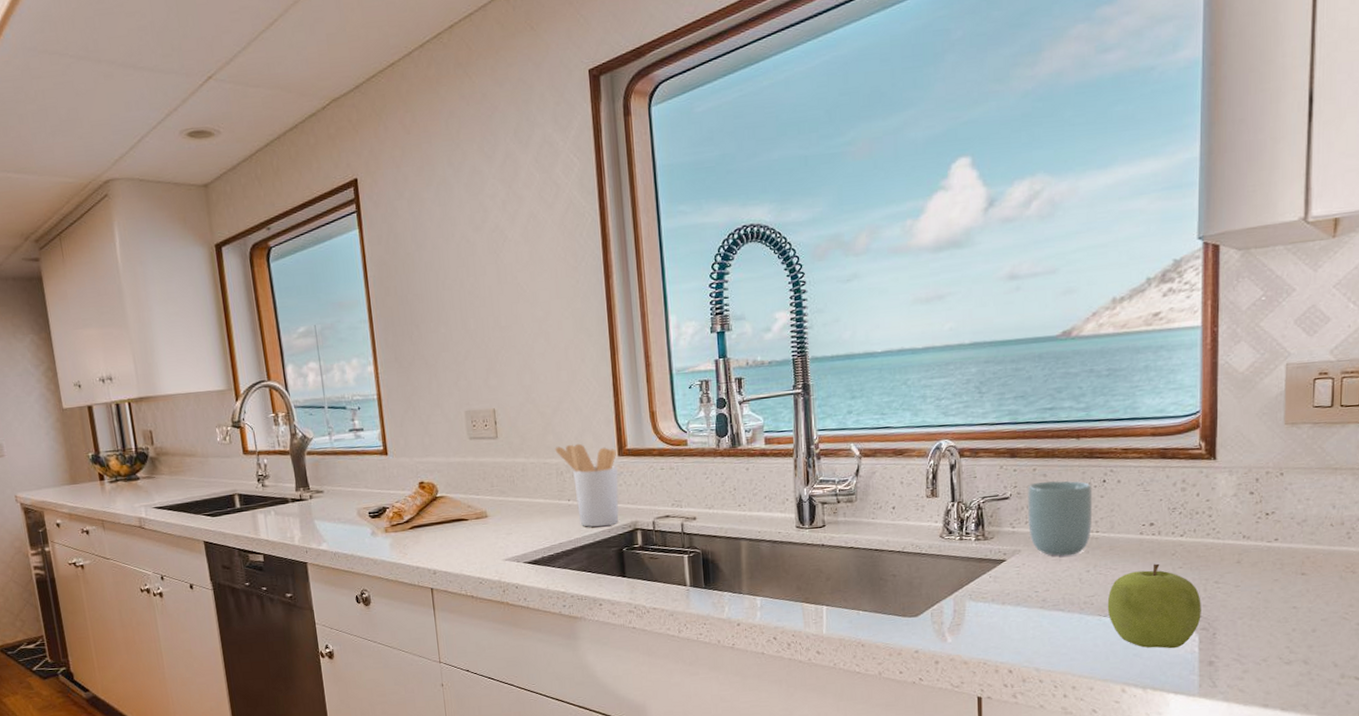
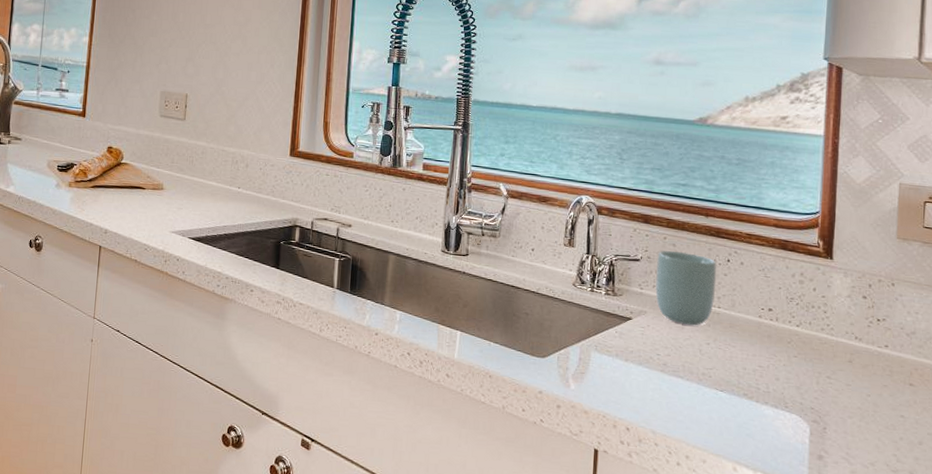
utensil holder: present [555,443,619,527] -> none [234,137,289,218]
fruit: present [1107,563,1201,649] -> none [724,348,814,436]

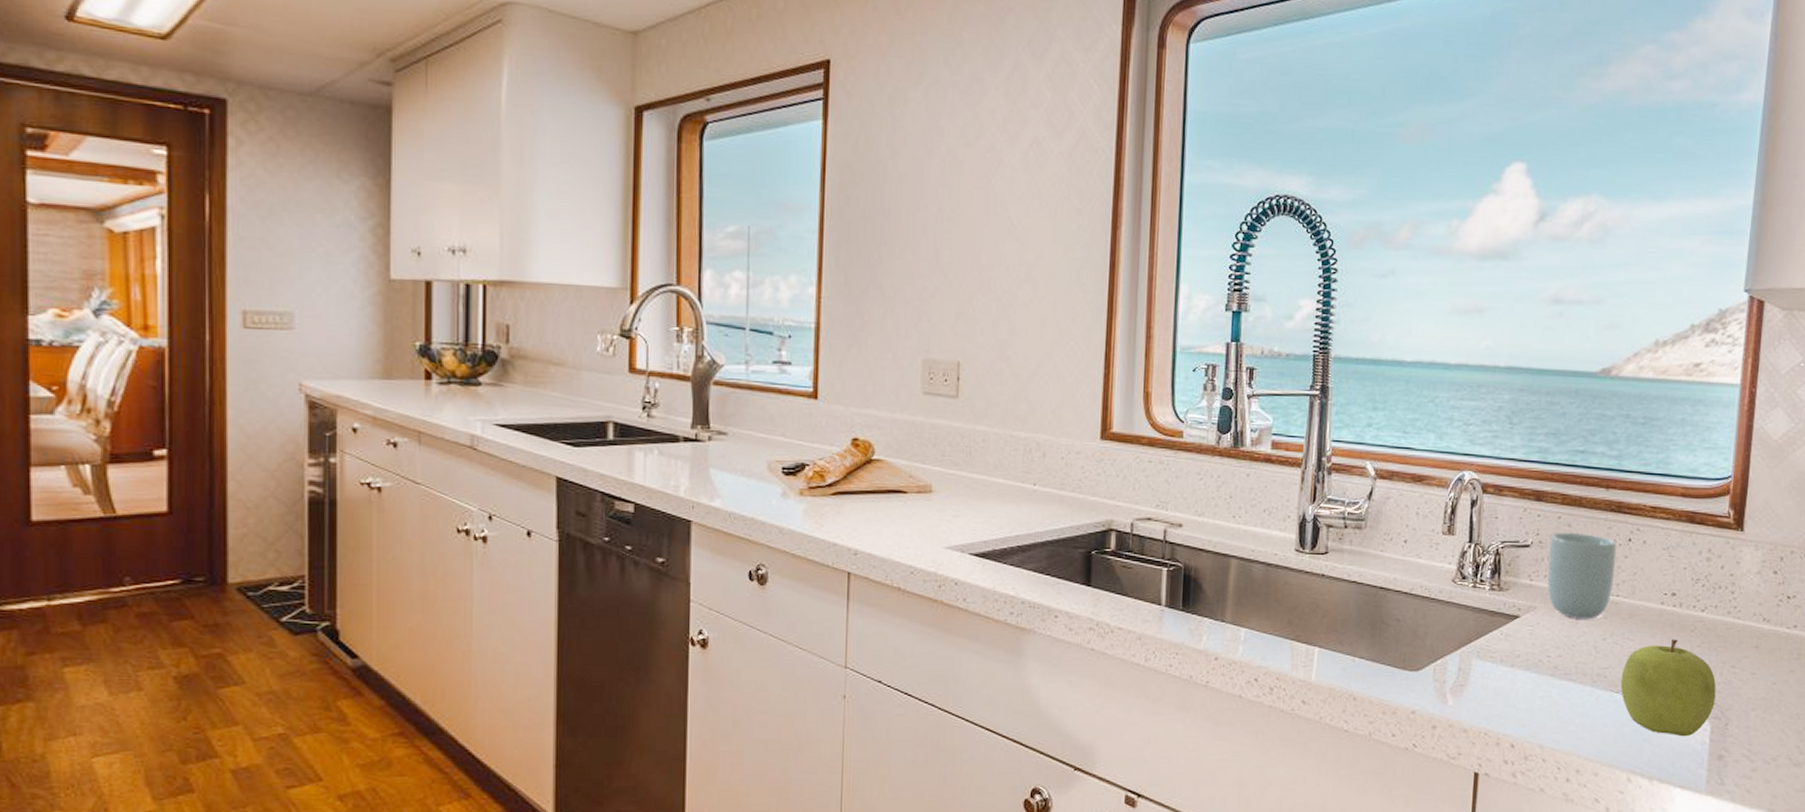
fruit: none [724,348,814,436] -> present [1620,639,1717,737]

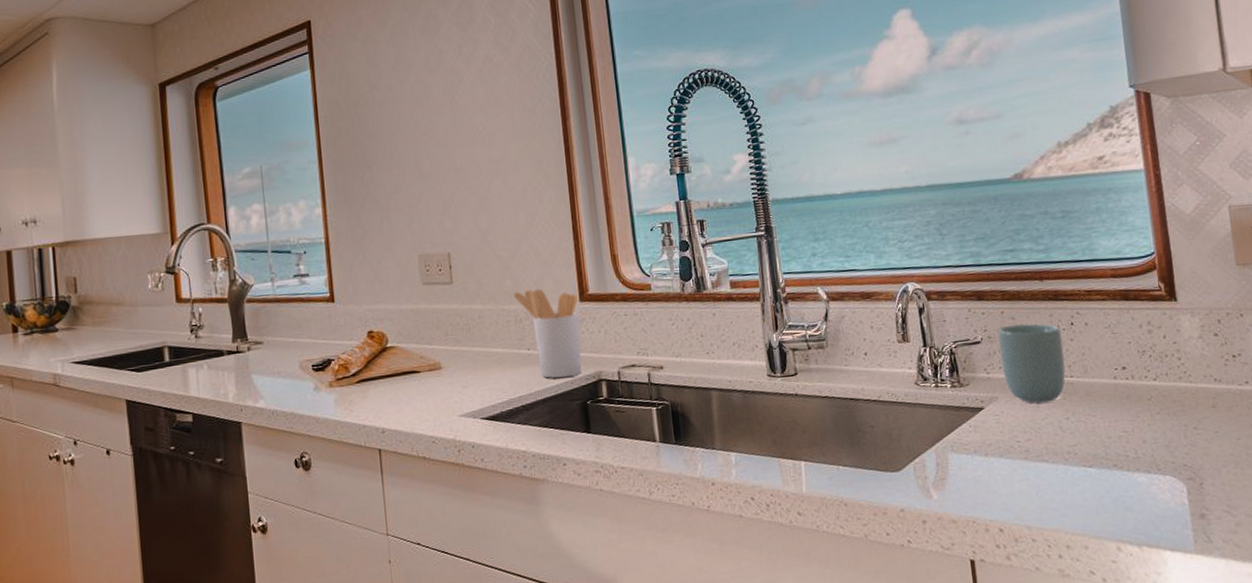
utensil holder: none [1026,417,1099,522] -> present [513,288,582,378]
fruit: present [1620,639,1717,737] -> none [1090,409,1186,501]

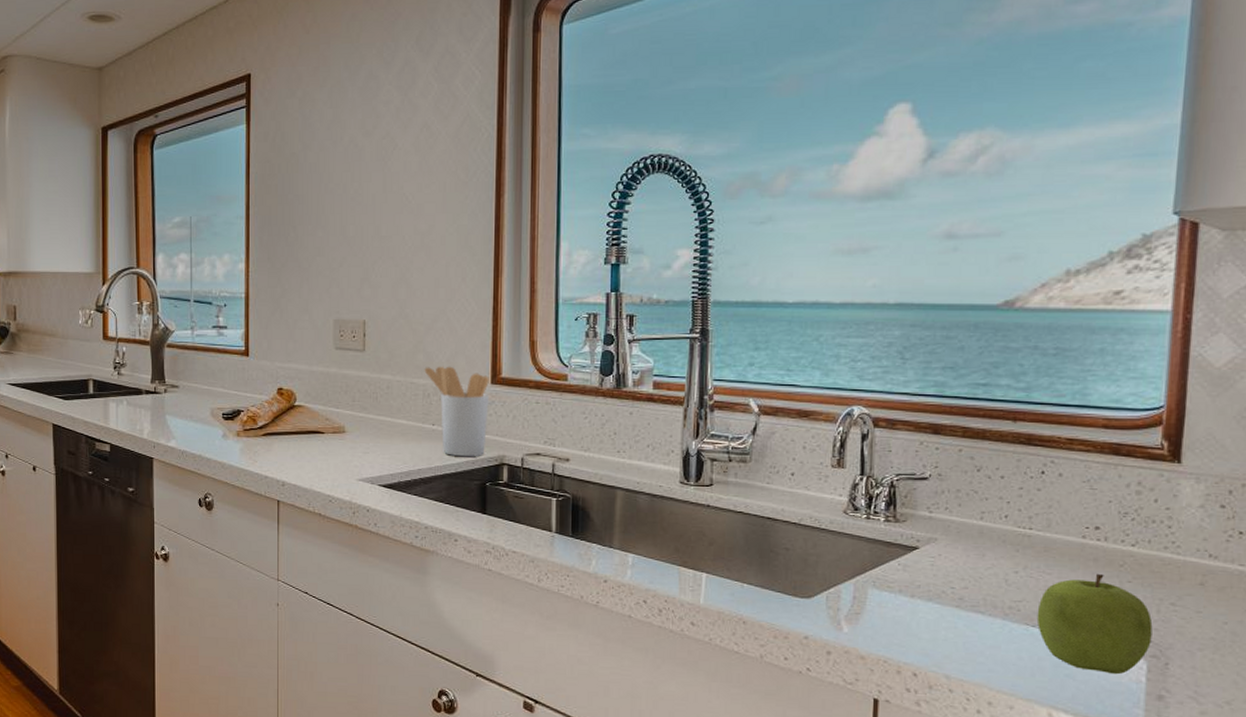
cup: present [998,324,1066,403] -> none [948,466,1028,552]
fruit: none [1090,409,1186,501] -> present [1036,573,1153,675]

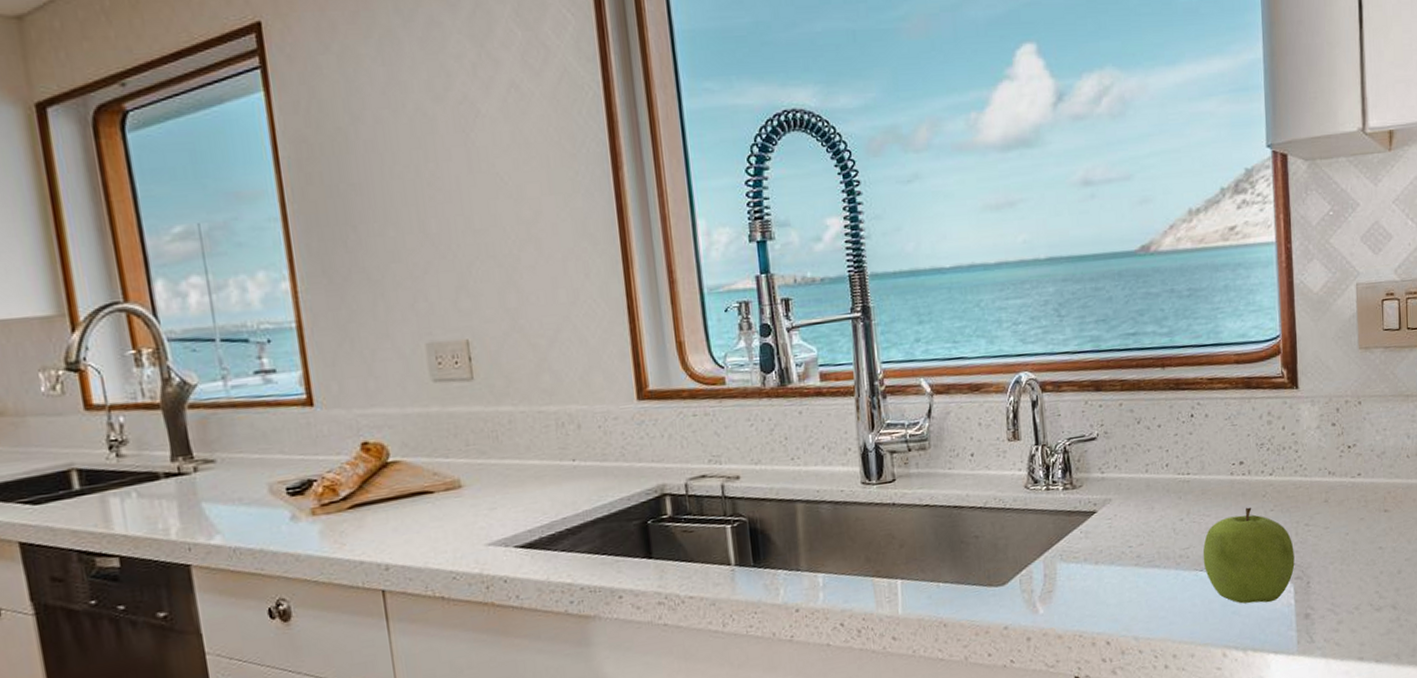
utensil holder: present [424,366,489,457] -> none [553,384,641,495]

